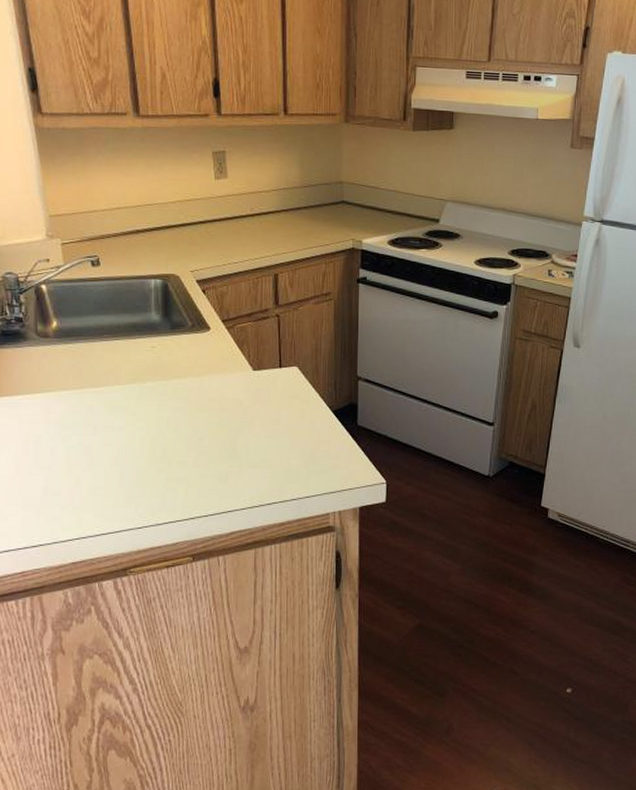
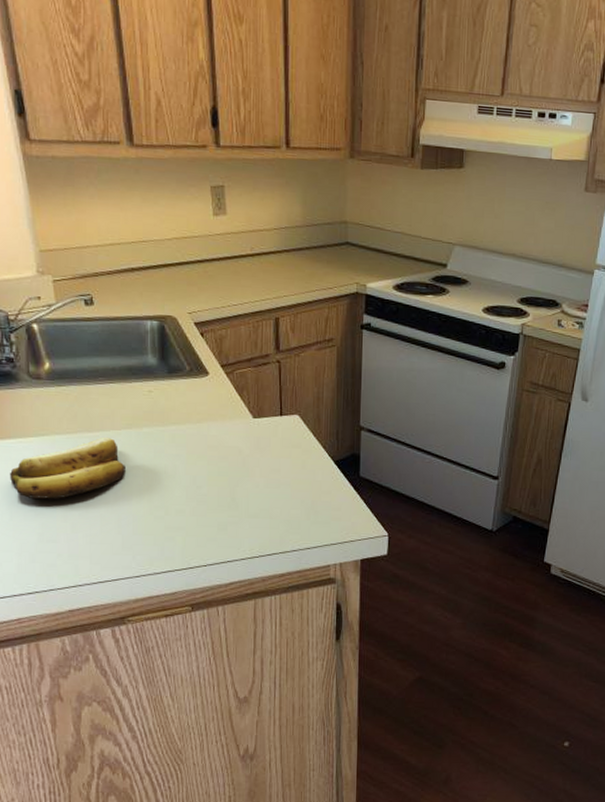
banana: none [17,391,129,453] -> present [10,436,125,499]

